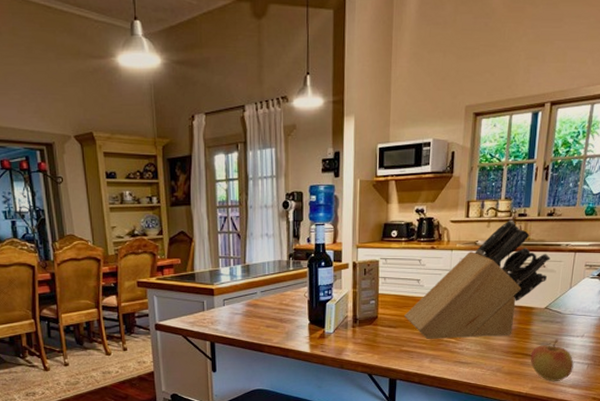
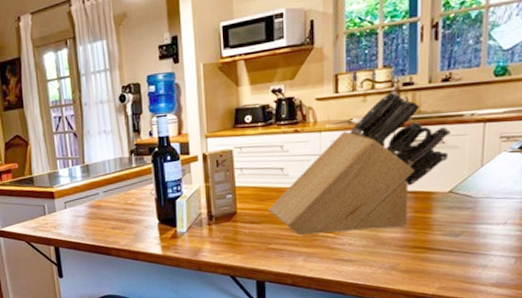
apple: present [530,338,574,381] -> none [434,228,496,279]

